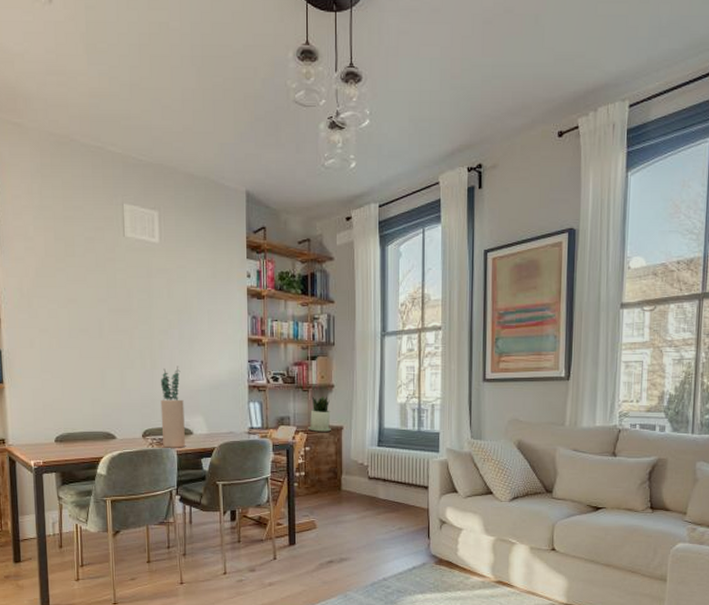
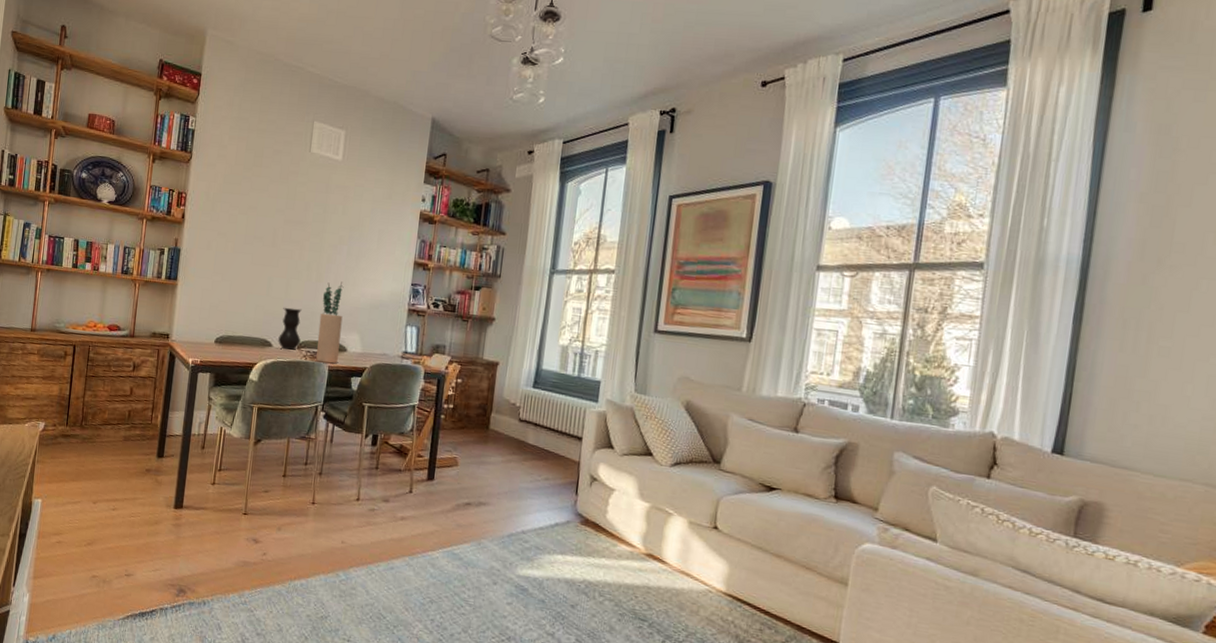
vase: none [121,398,144,440] -> present [278,307,302,351]
planter: present [308,396,331,433] -> none [462,327,489,367]

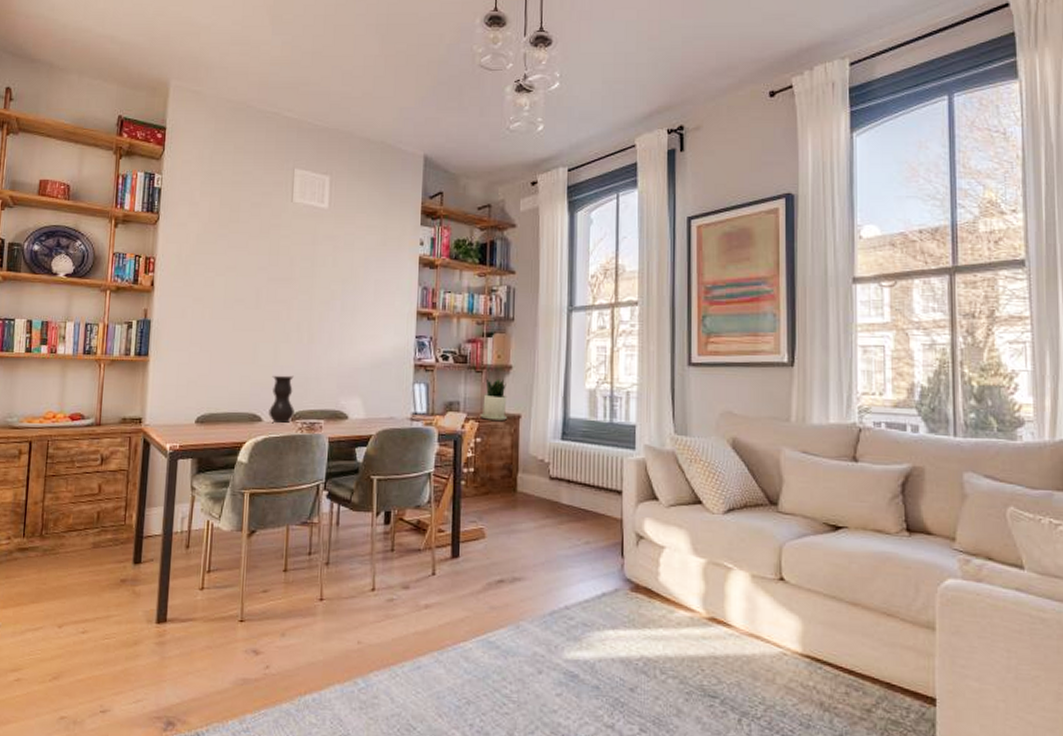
vase: present [316,281,344,364] -> none [313,340,341,434]
planter: none [462,327,489,367] -> present [480,378,507,422]

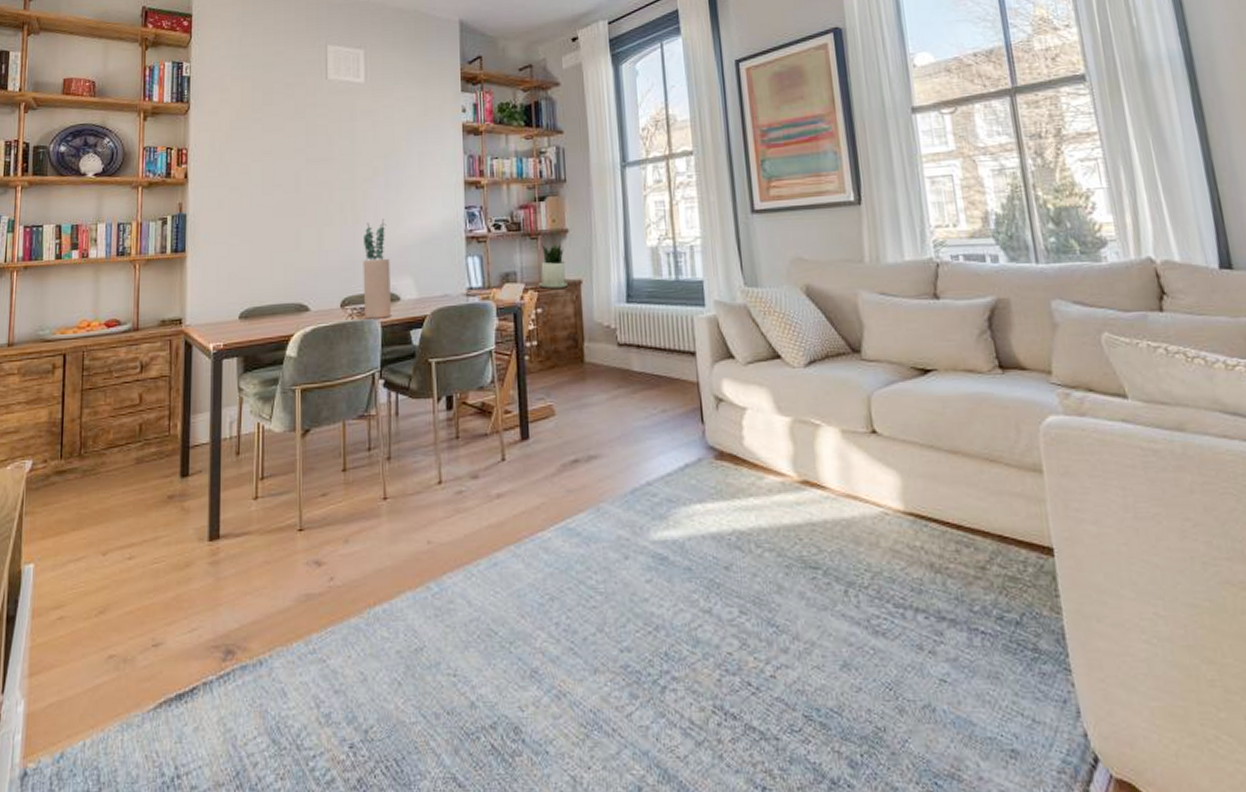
vase: present [269,375,295,424] -> none [316,259,343,312]
vase: none [313,340,341,434] -> present [363,218,391,319]

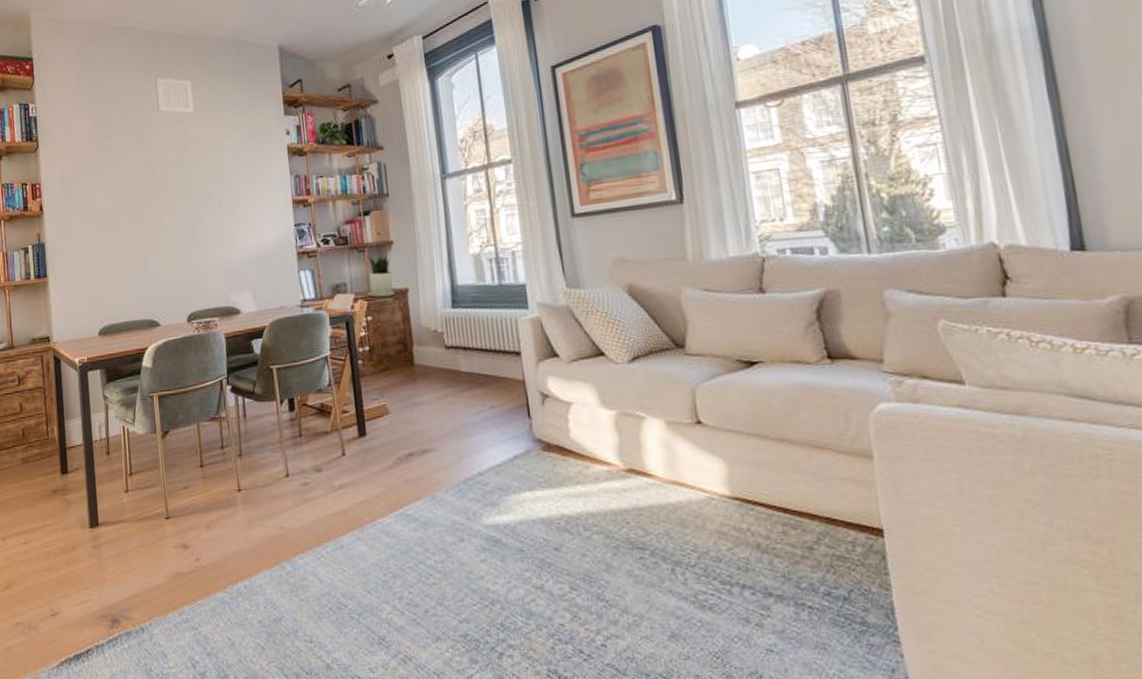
vase: present [363,218,391,319] -> none [203,239,233,332]

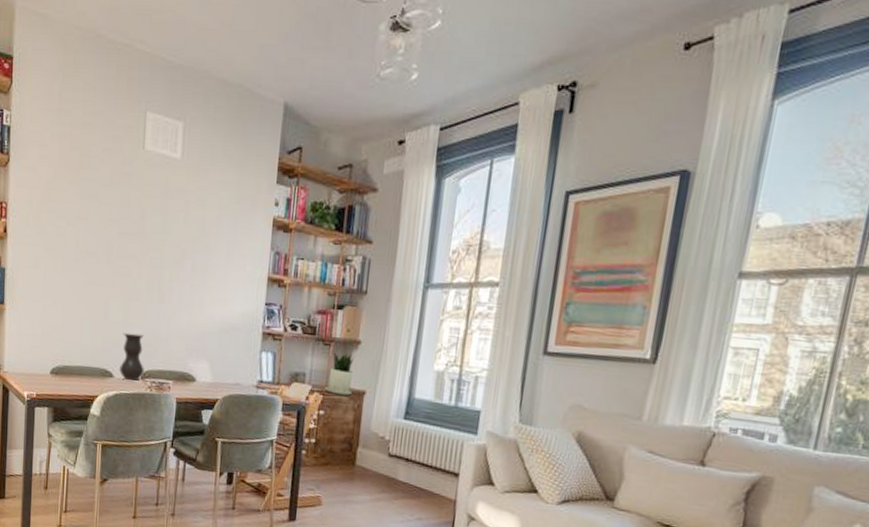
vase: none [163,278,189,327] -> present [119,332,144,382]

